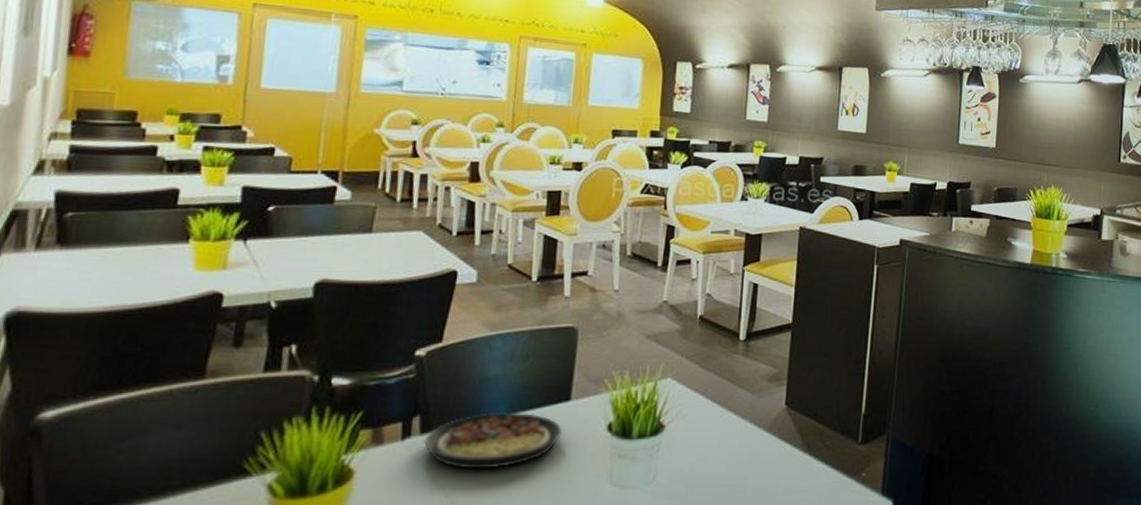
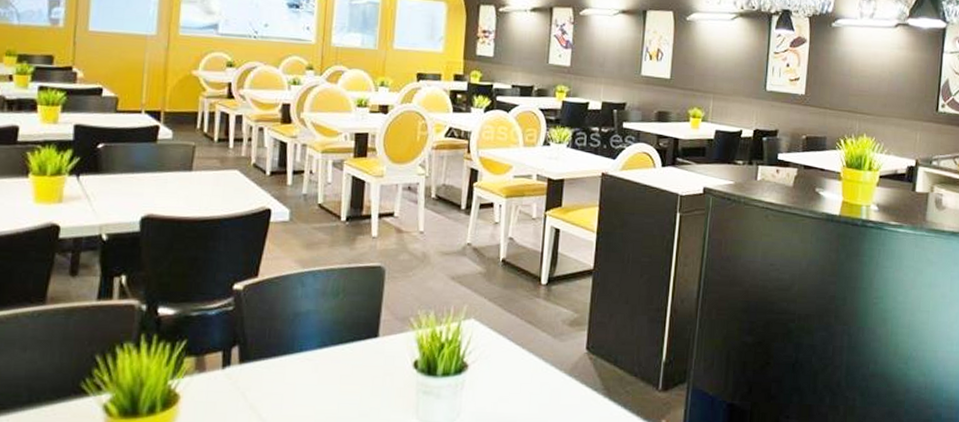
plate: present [424,411,563,469] -> none [243,345,372,400]

